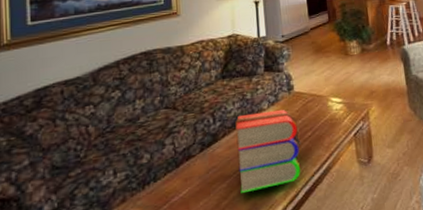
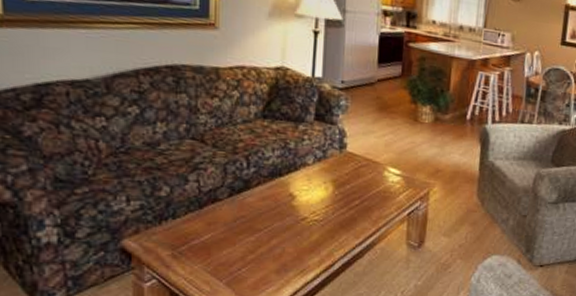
books: present [235,109,301,193] -> none [270,164,347,251]

